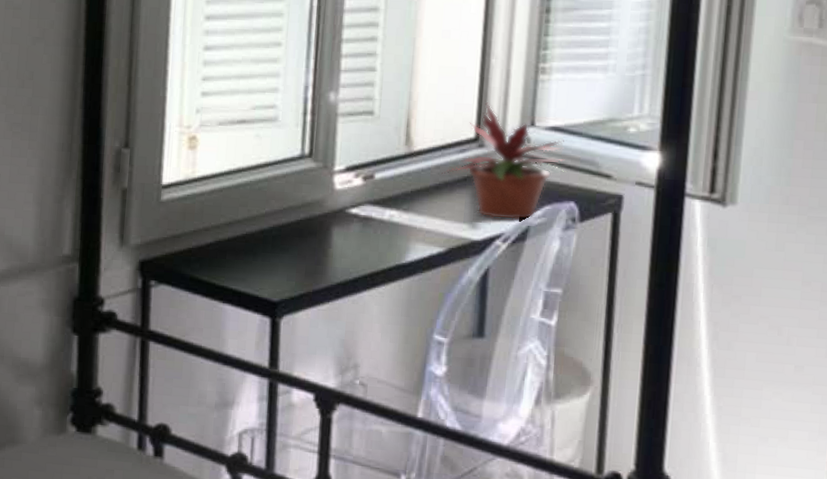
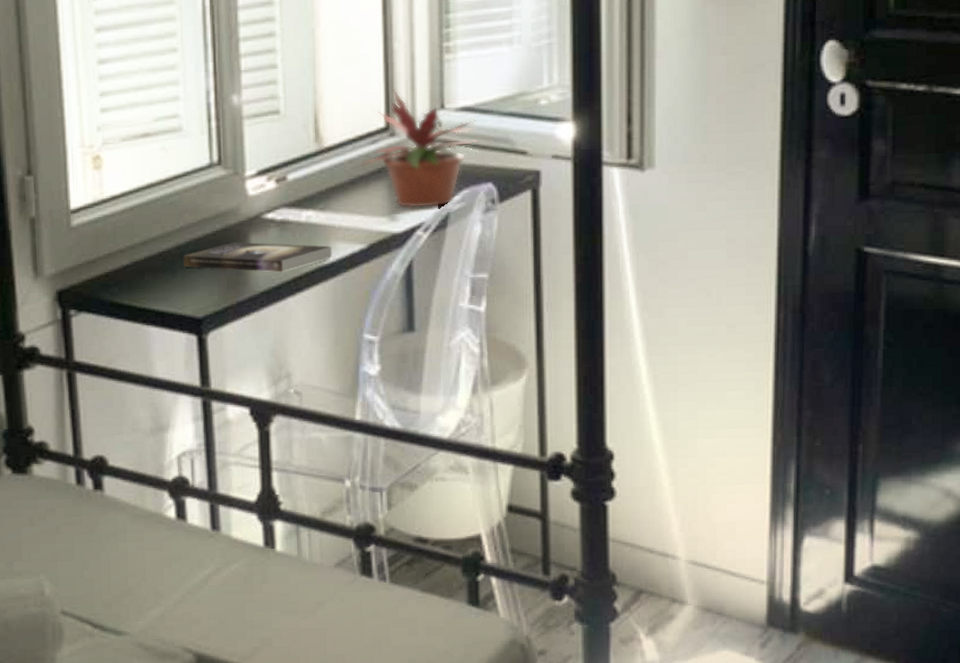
book: none [264,232,411,267] -> present [183,242,332,273]

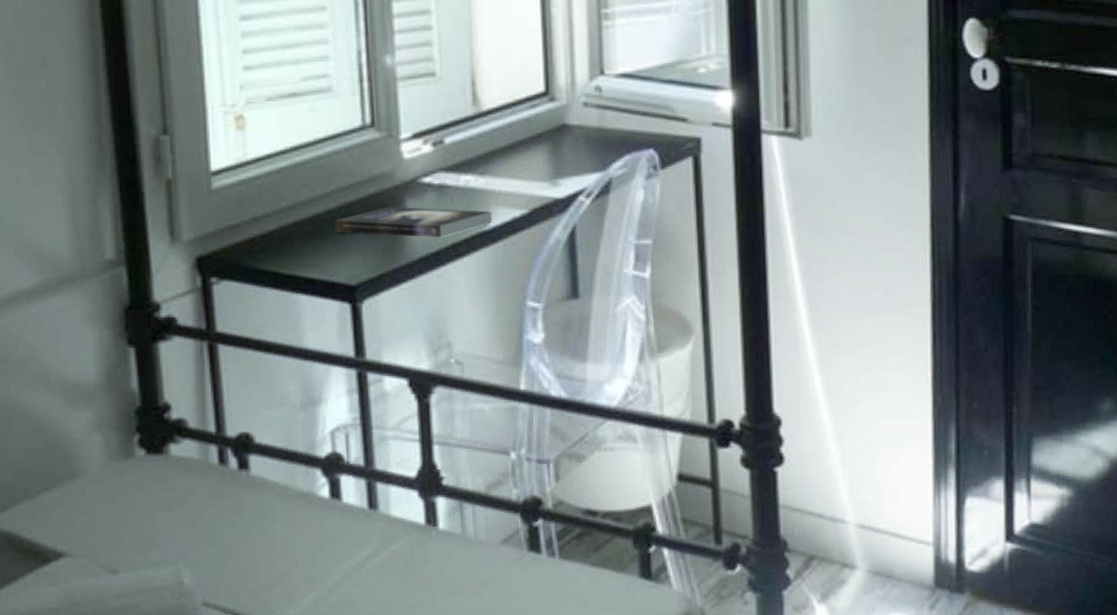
potted plant: present [354,89,481,209] -> none [514,54,642,174]

